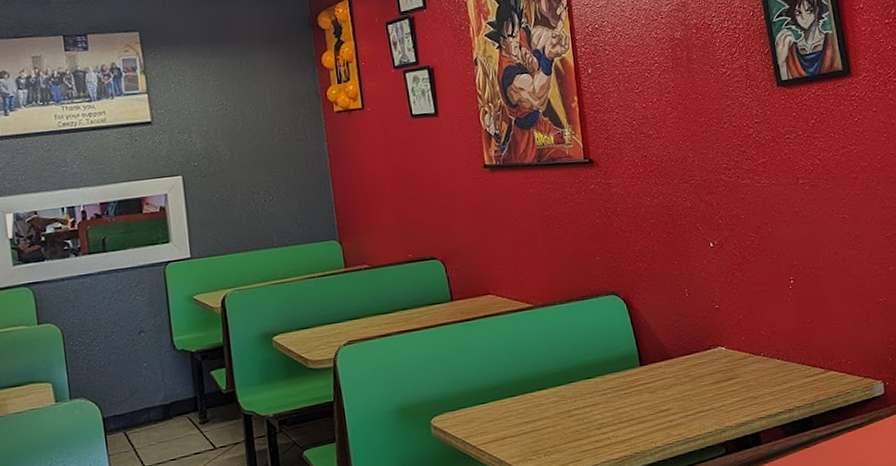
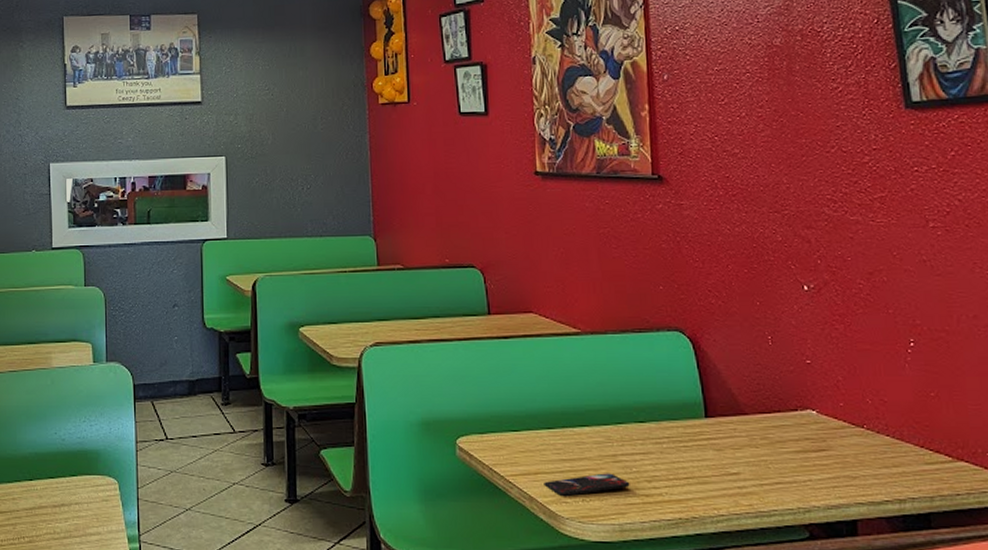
smartphone: none [510,427,583,456] -> present [544,473,630,497]

